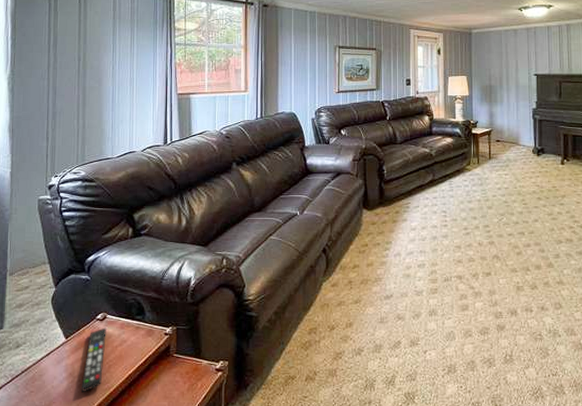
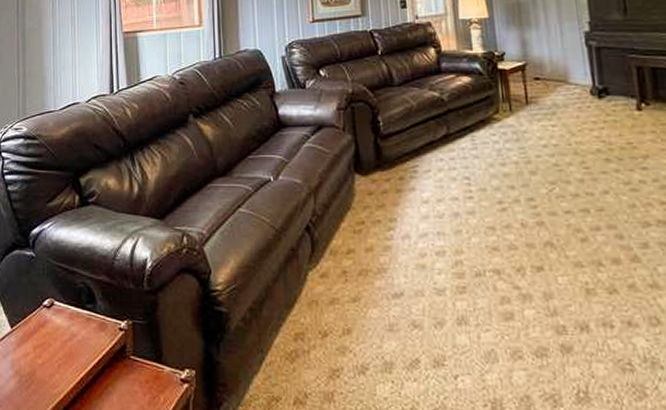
remote control: present [82,327,106,393] -> none [29,316,54,397]

